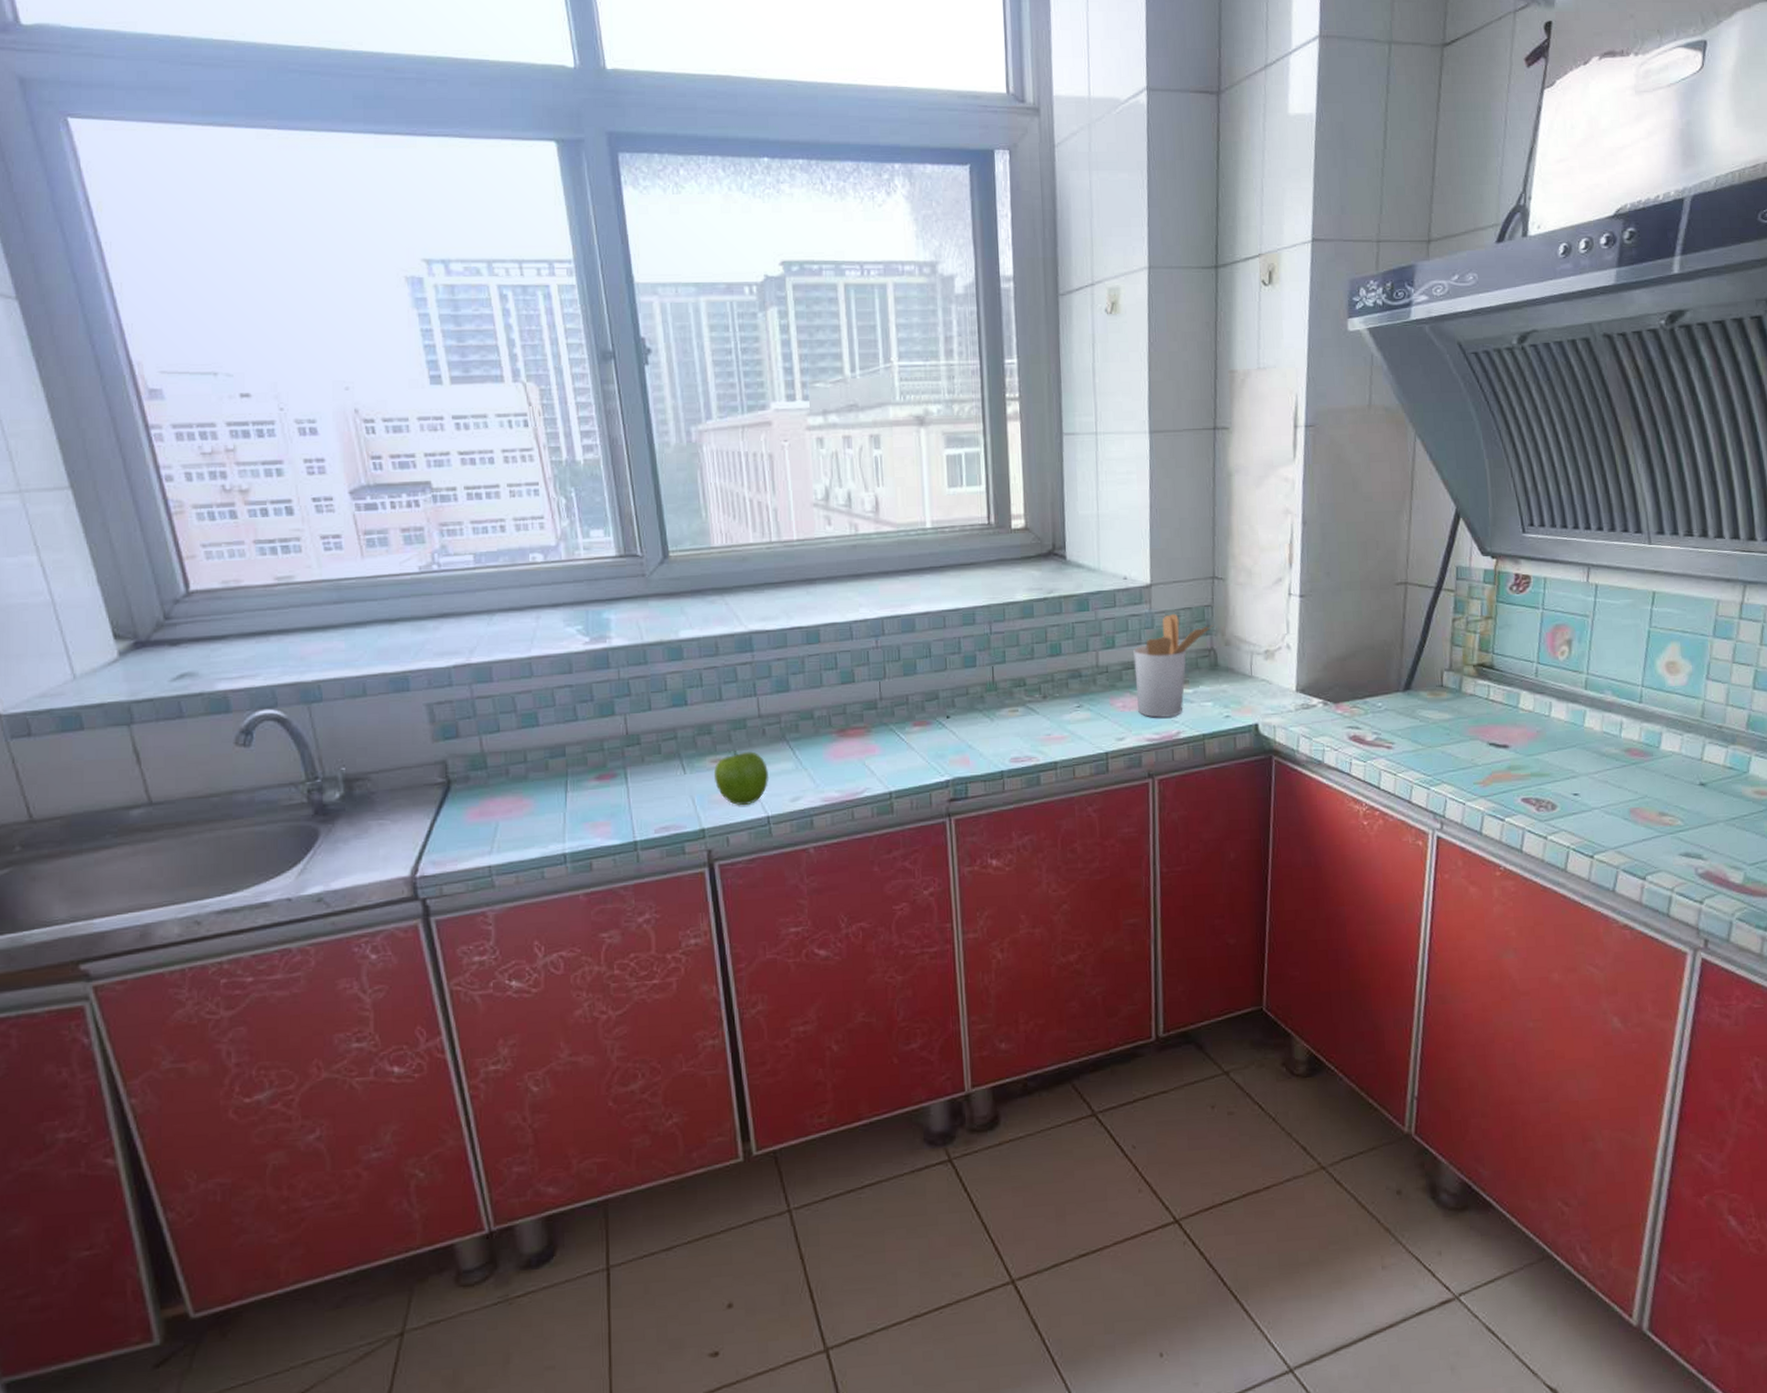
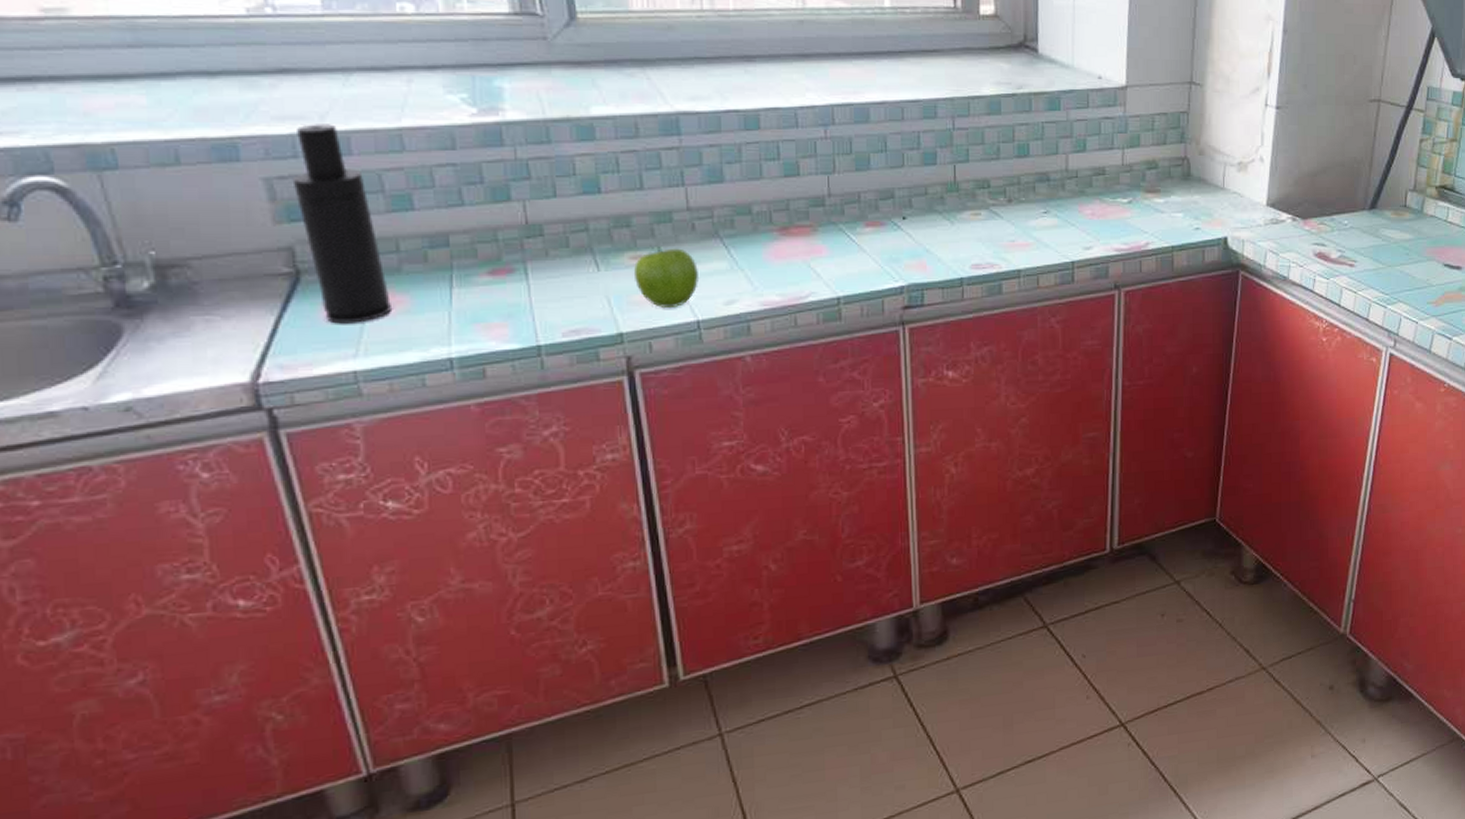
atomizer: none [447,657,519,825] -> present [292,124,391,324]
utensil holder: present [1133,613,1214,718] -> none [1105,118,1189,227]

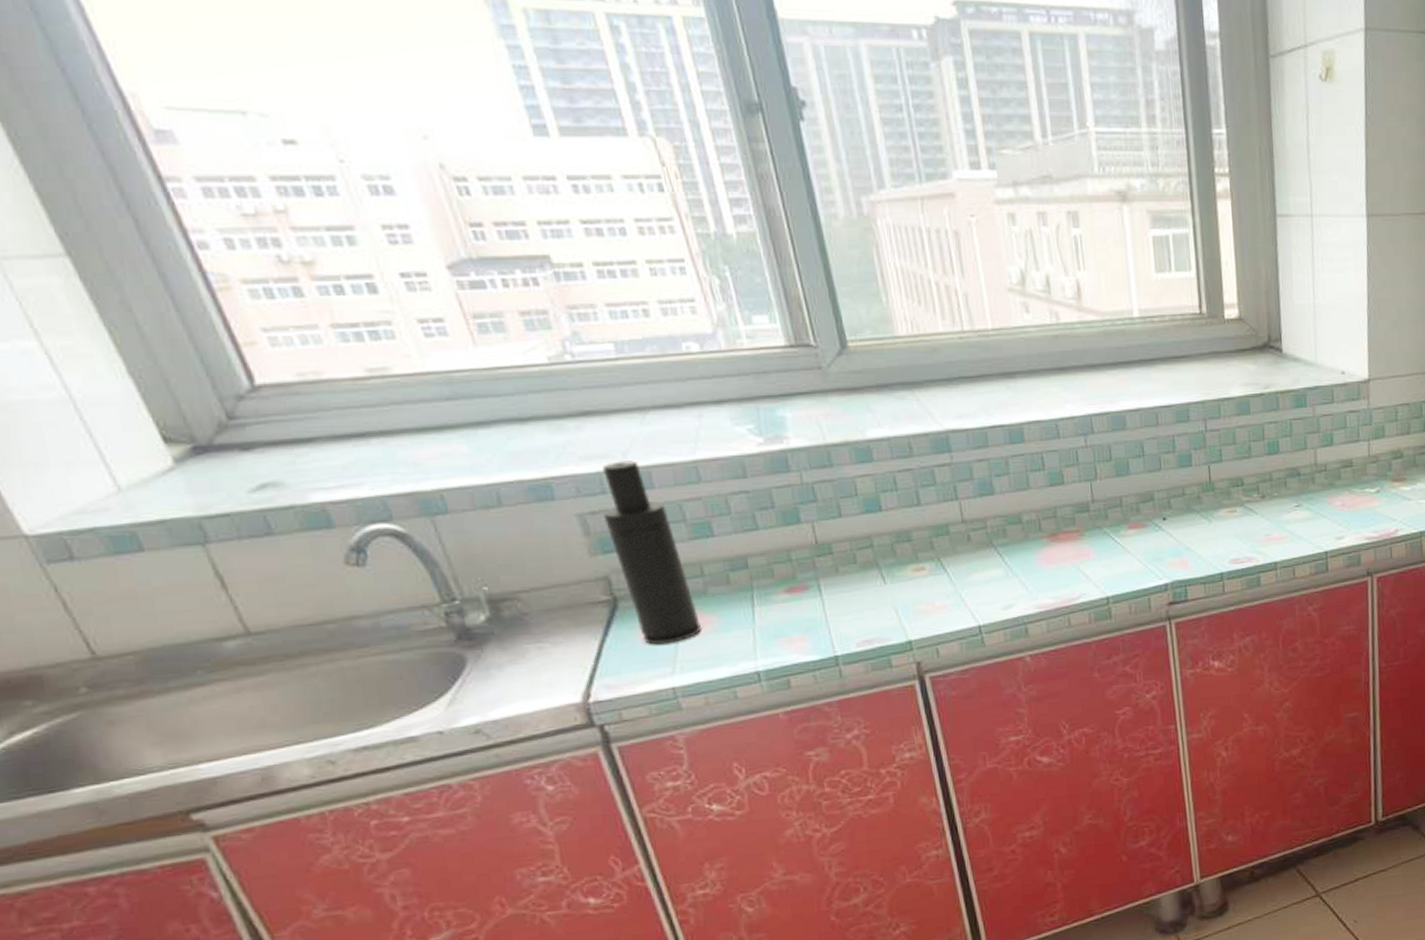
fruit: present [634,248,700,307] -> none [917,559,978,615]

